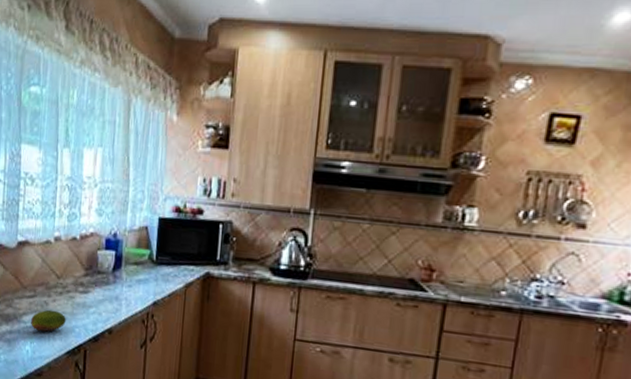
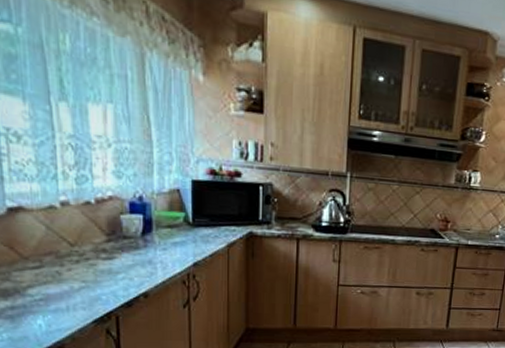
fruit: present [30,309,66,332] -> none [39,279,88,304]

